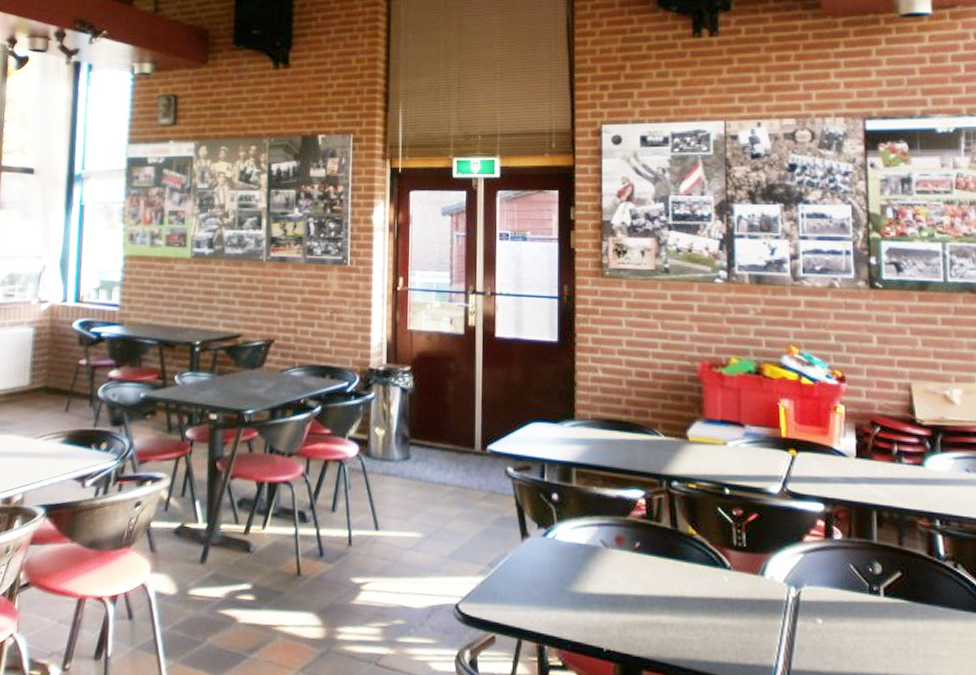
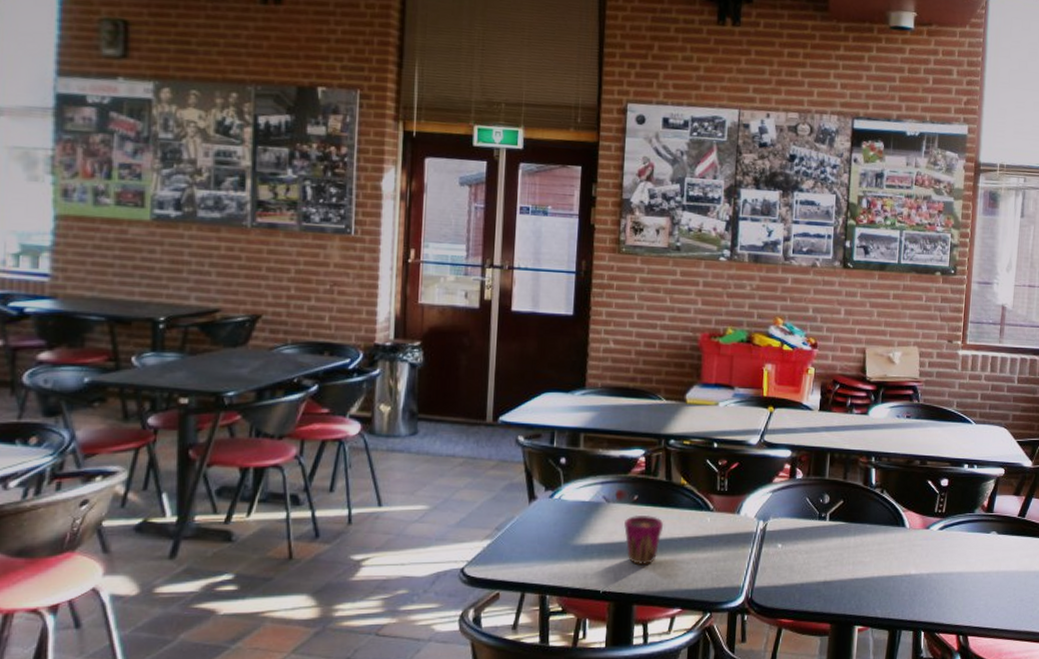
cup: none [626,565,673,626] -> present [624,516,664,566]

